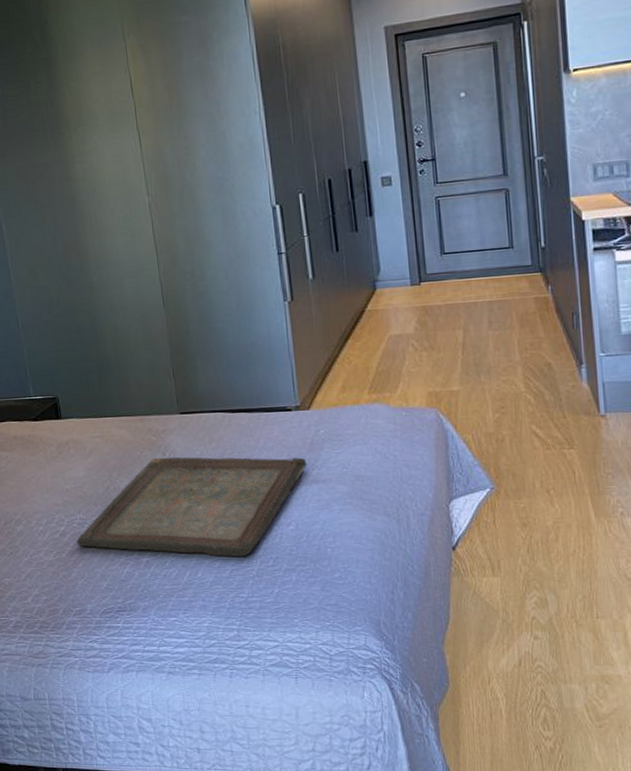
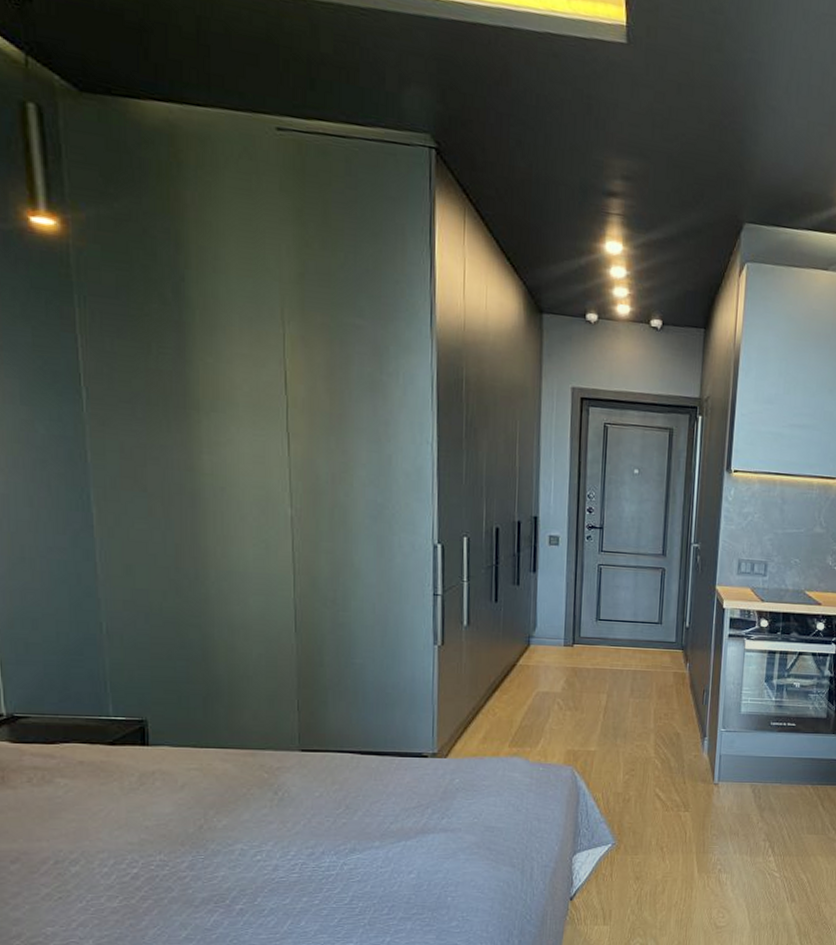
serving tray: present [76,457,307,557] -> none [151,797,437,904]

